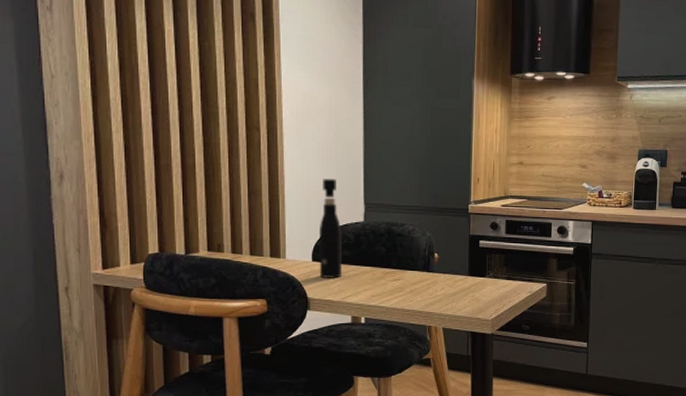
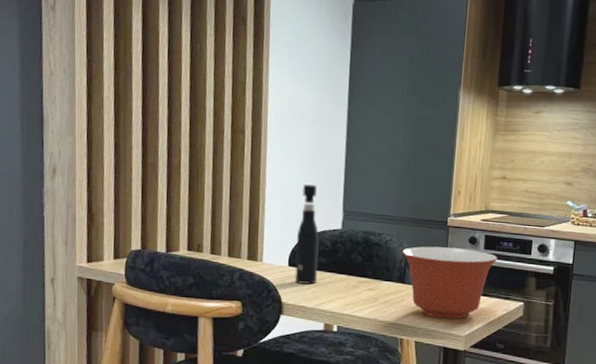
mixing bowl: none [425,234,519,304] -> present [402,246,498,319]

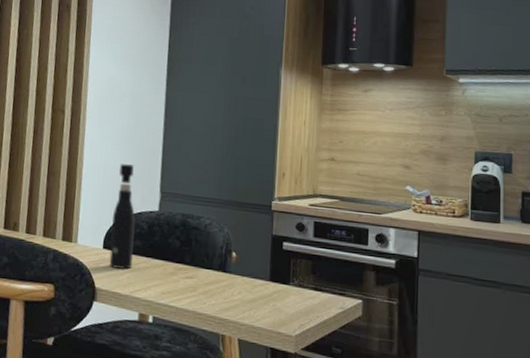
mixing bowl: present [402,246,498,319] -> none [223,232,330,316]

